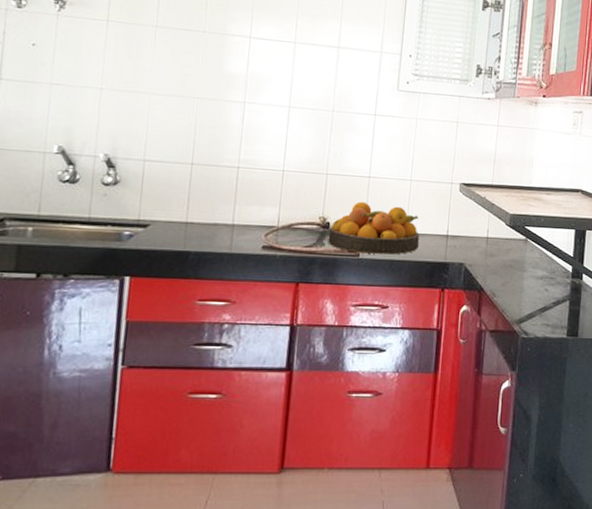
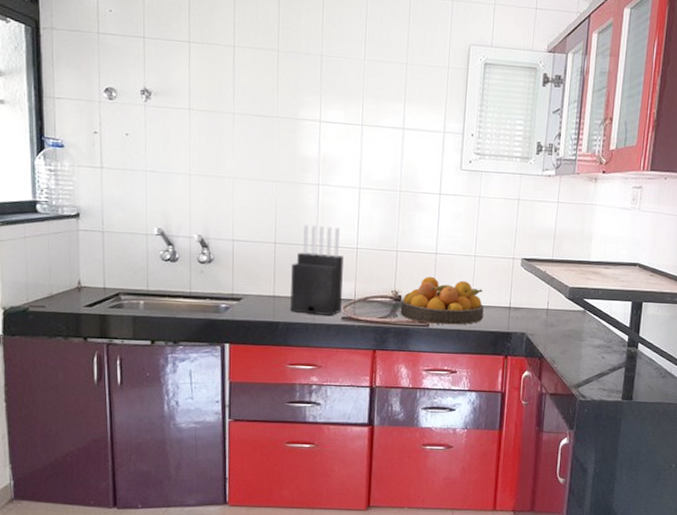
knife block: none [203,144,268,244] -> present [289,224,344,316]

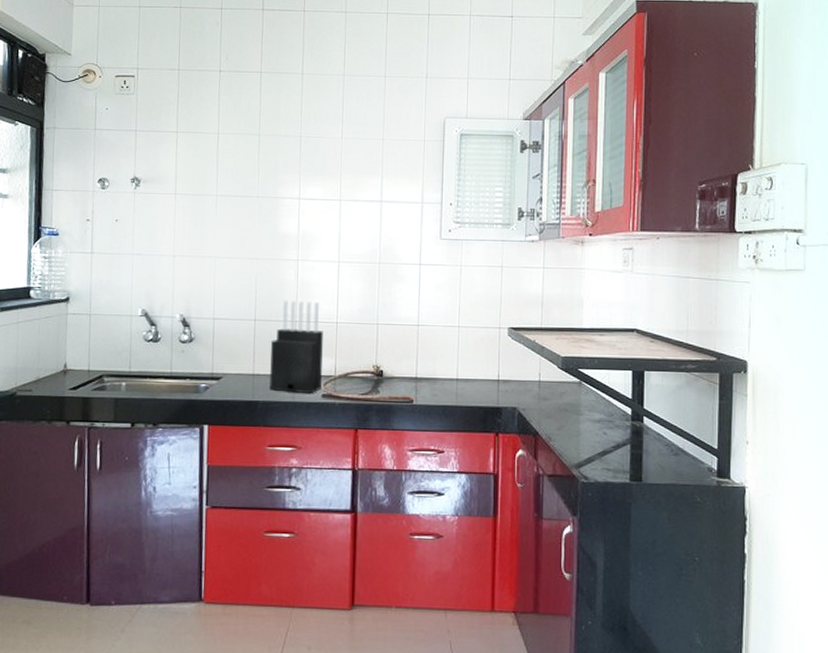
fruit bowl: present [400,276,484,325] -> none [382,349,470,400]

